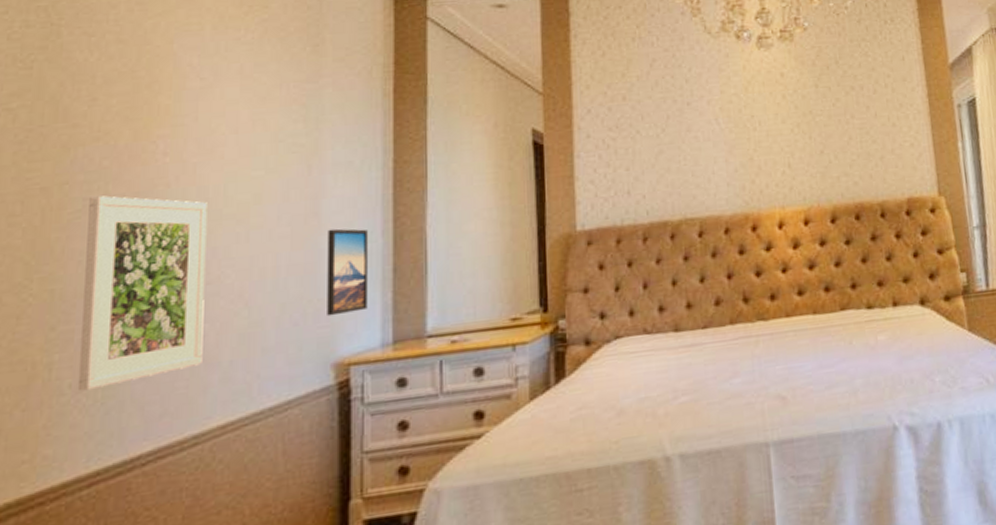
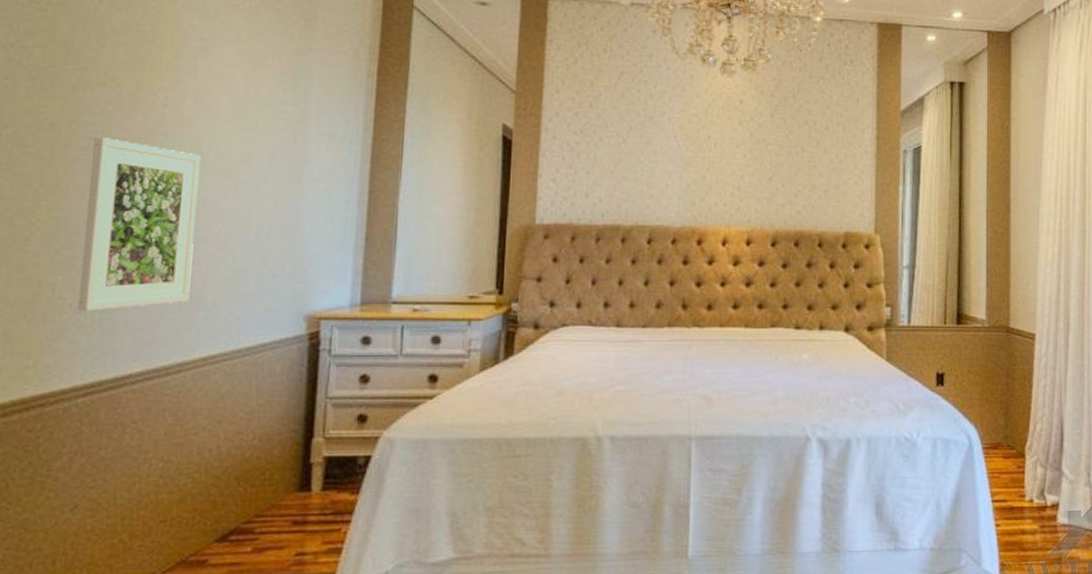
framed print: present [327,228,367,317] -> none [303,194,345,273]

